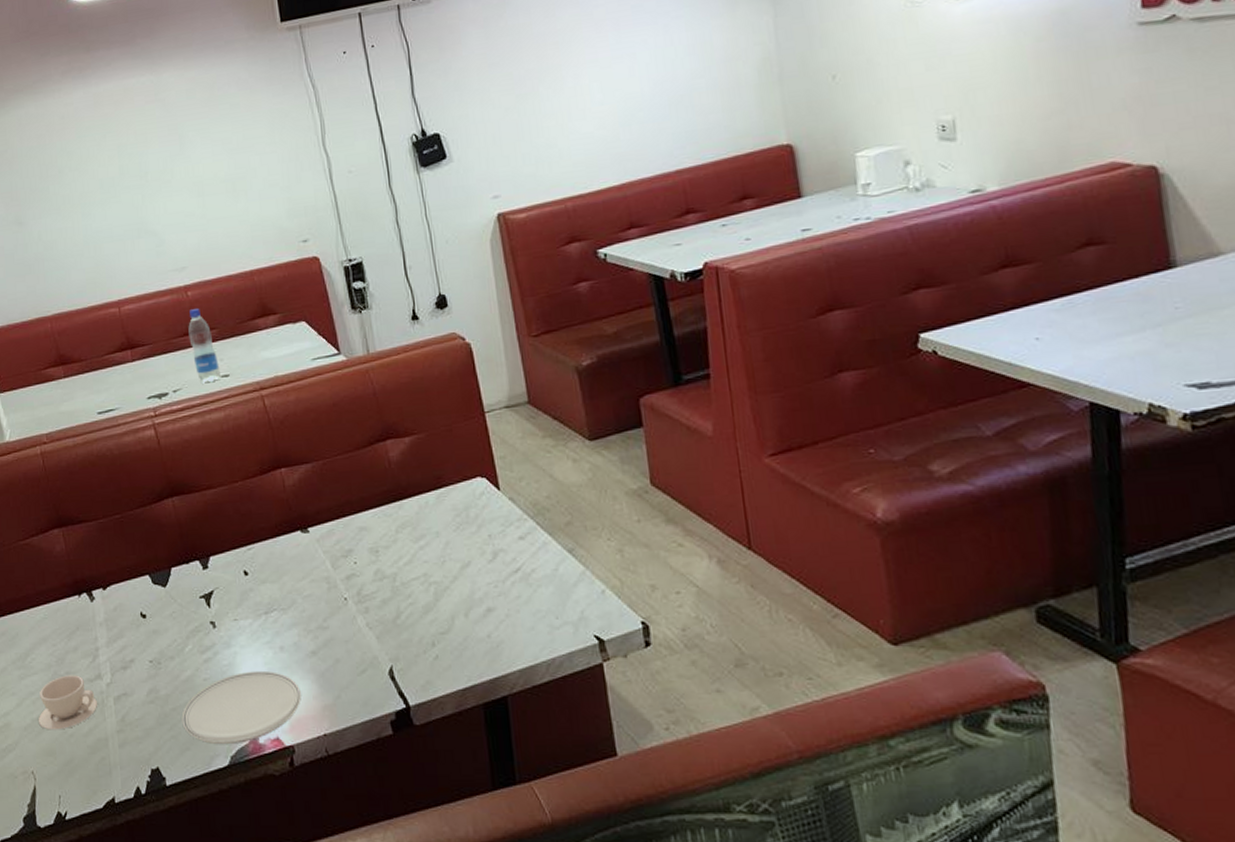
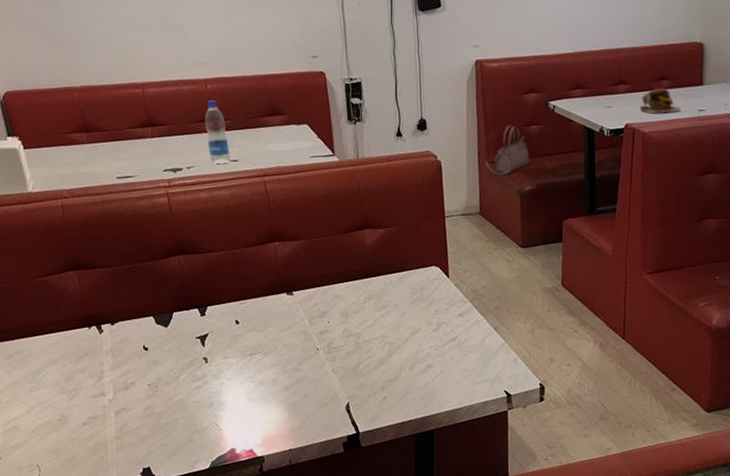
teacup: present [38,675,98,730] -> none [45,391,100,434]
plate: present [181,670,301,745] -> none [172,398,274,453]
handbag: none [527,286,585,351] -> present [486,126,530,175]
burger: none [719,209,778,244] -> present [639,87,682,113]

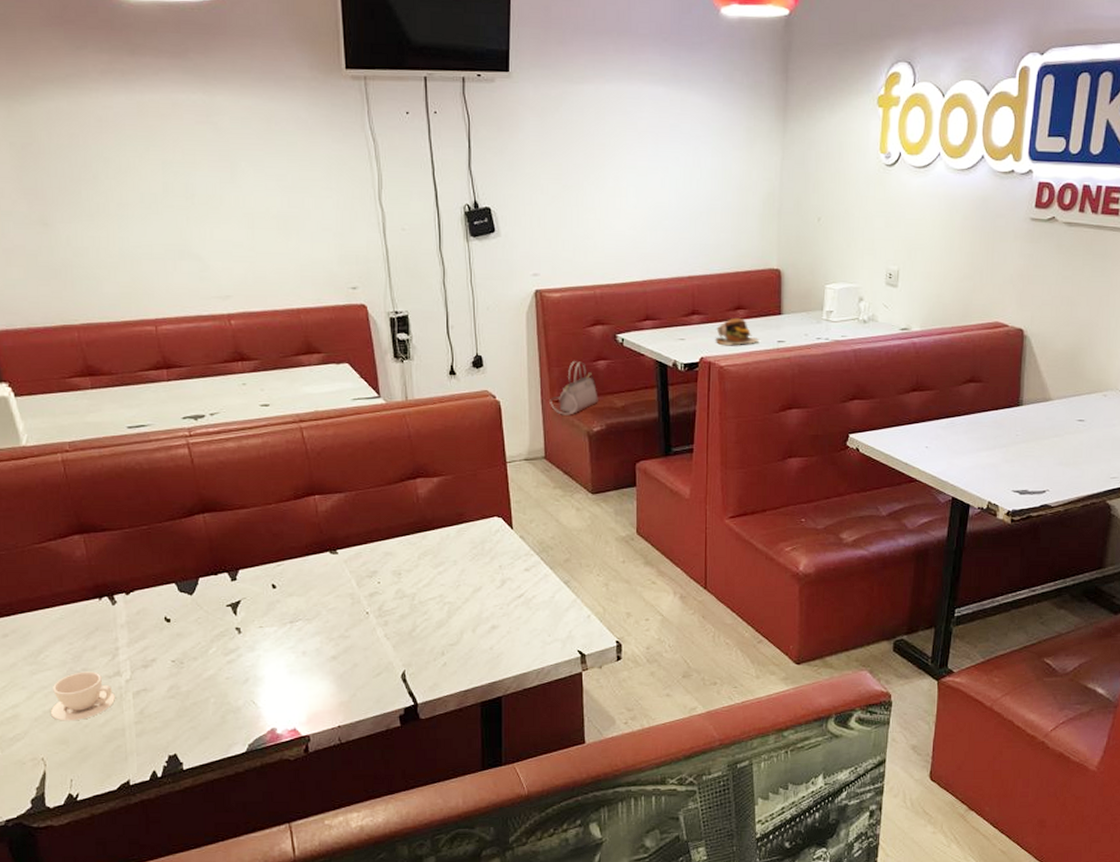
teacup: none [45,391,100,434] -> present [50,671,116,721]
bottle: present [204,100,230,165] -> none [228,338,260,410]

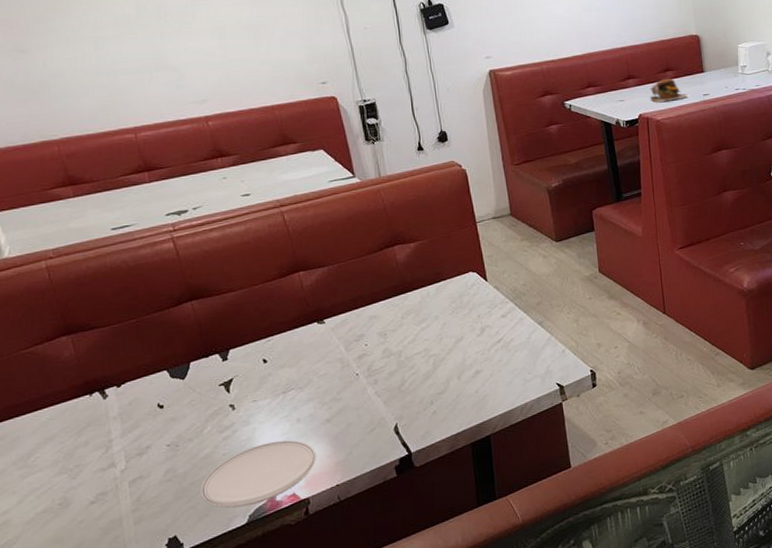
teacup: present [50,671,116,721] -> none [43,466,112,520]
plate: none [202,671,319,735] -> present [200,440,316,508]
handbag: present [550,361,598,415] -> none [510,128,554,176]

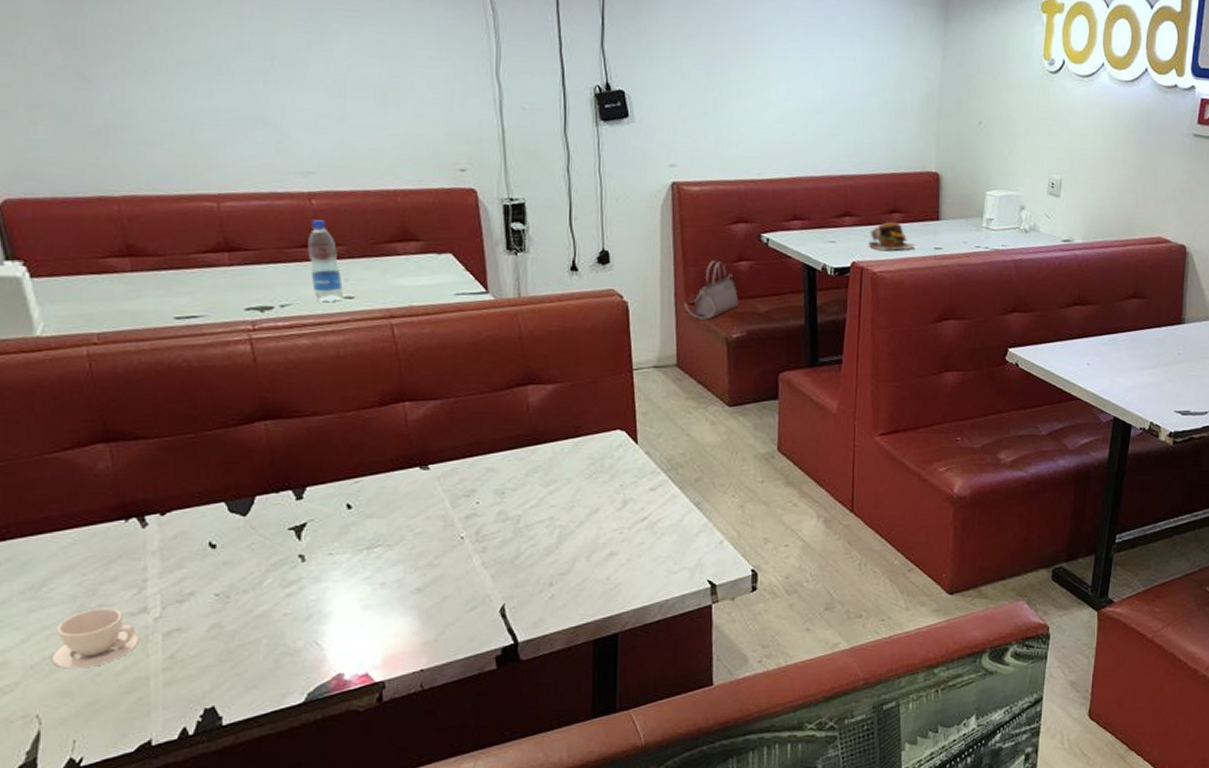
teacup: none [43,466,112,520] -> present [51,608,140,669]
plate: present [200,440,316,508] -> none [250,606,399,682]
bottle: none [208,137,241,202] -> present [306,220,343,303]
handbag: none [510,128,554,176] -> present [684,261,739,320]

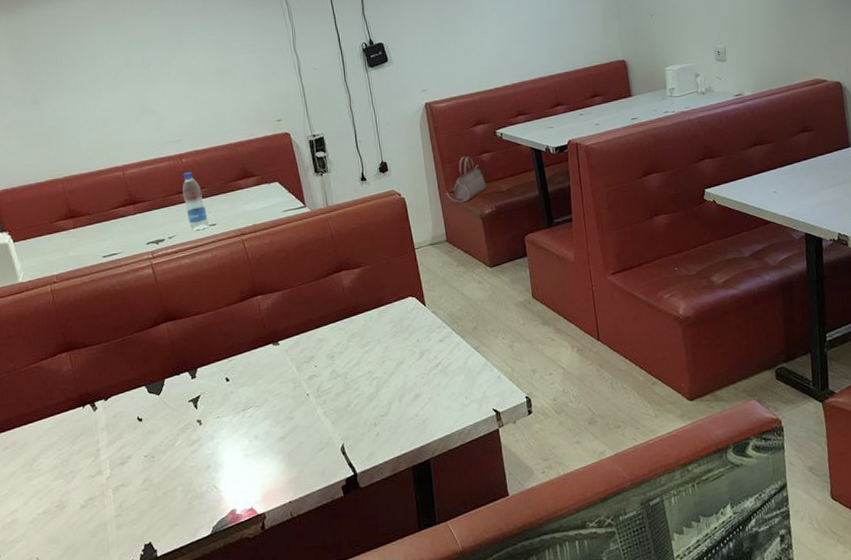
teacup: present [51,608,140,669] -> none [43,473,99,521]
burger: present [868,221,916,251] -> none [578,103,616,128]

